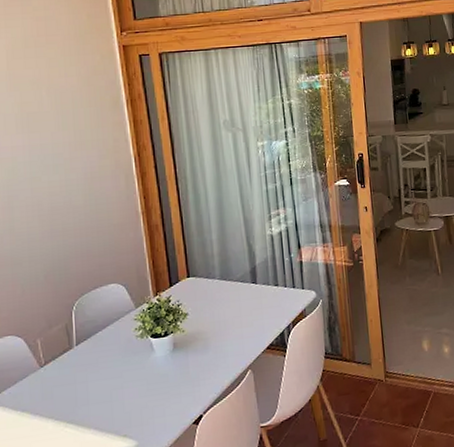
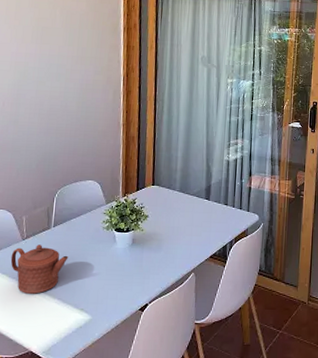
teapot: none [29,369,100,430] -> present [10,245,69,294]

